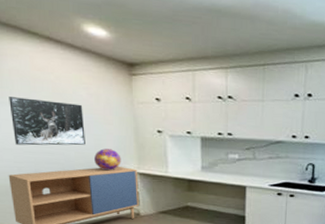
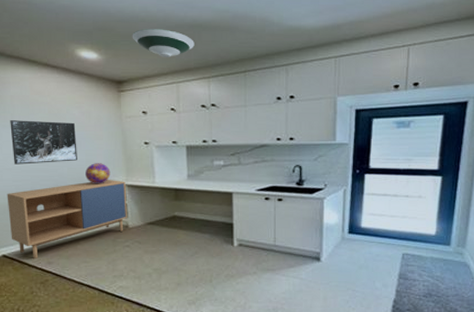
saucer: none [145,8,213,43] -> present [132,29,195,57]

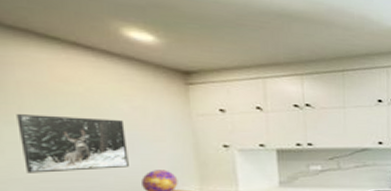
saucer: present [132,29,195,57] -> none [202,11,284,48]

